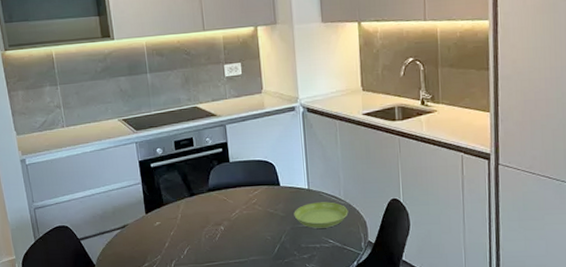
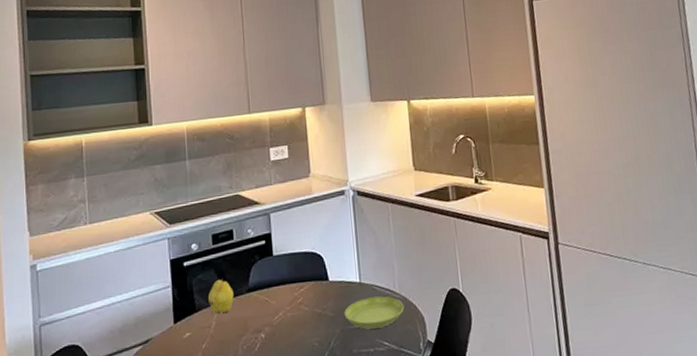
fruit: none [174,179,196,208] -> present [208,278,234,314]

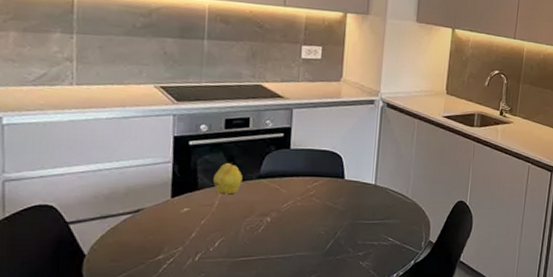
saucer: present [344,296,405,330] -> none [355,199,414,226]

